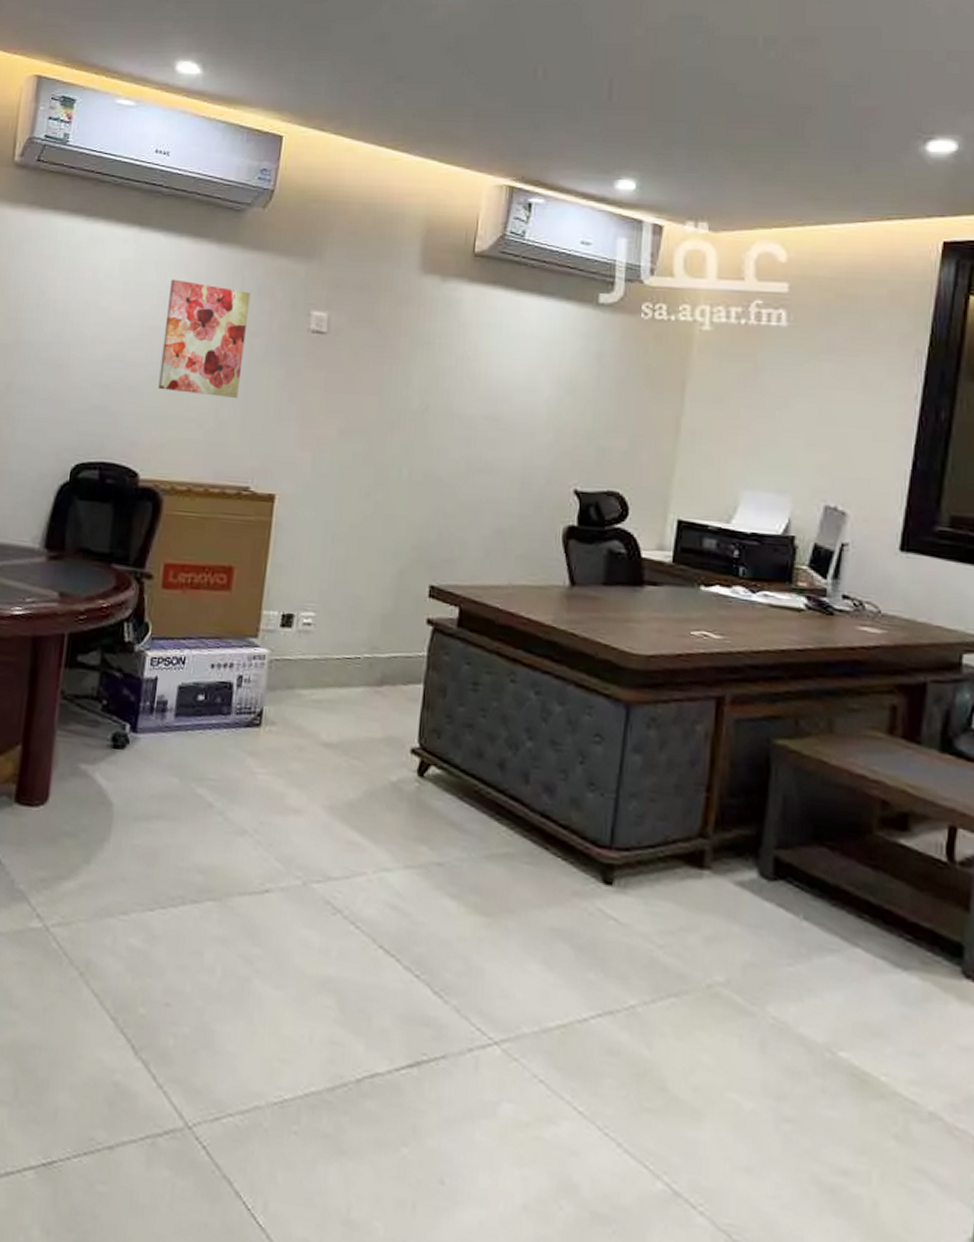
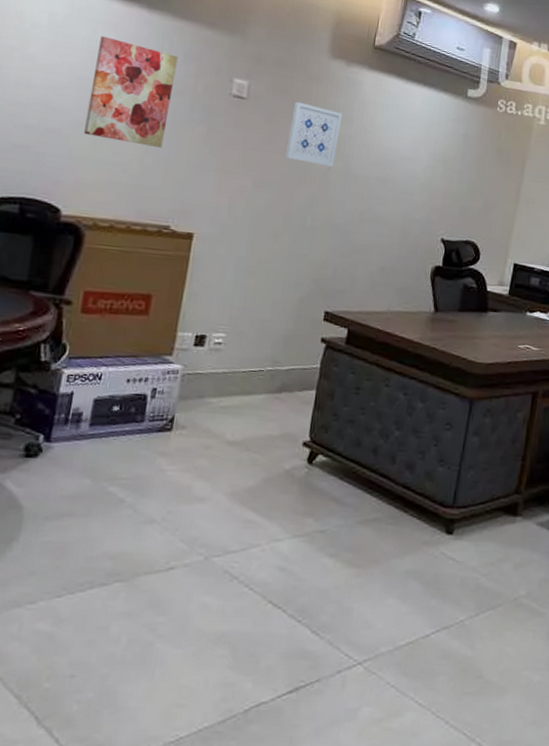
wall art: none [374,331,440,407] -> present [285,101,343,167]

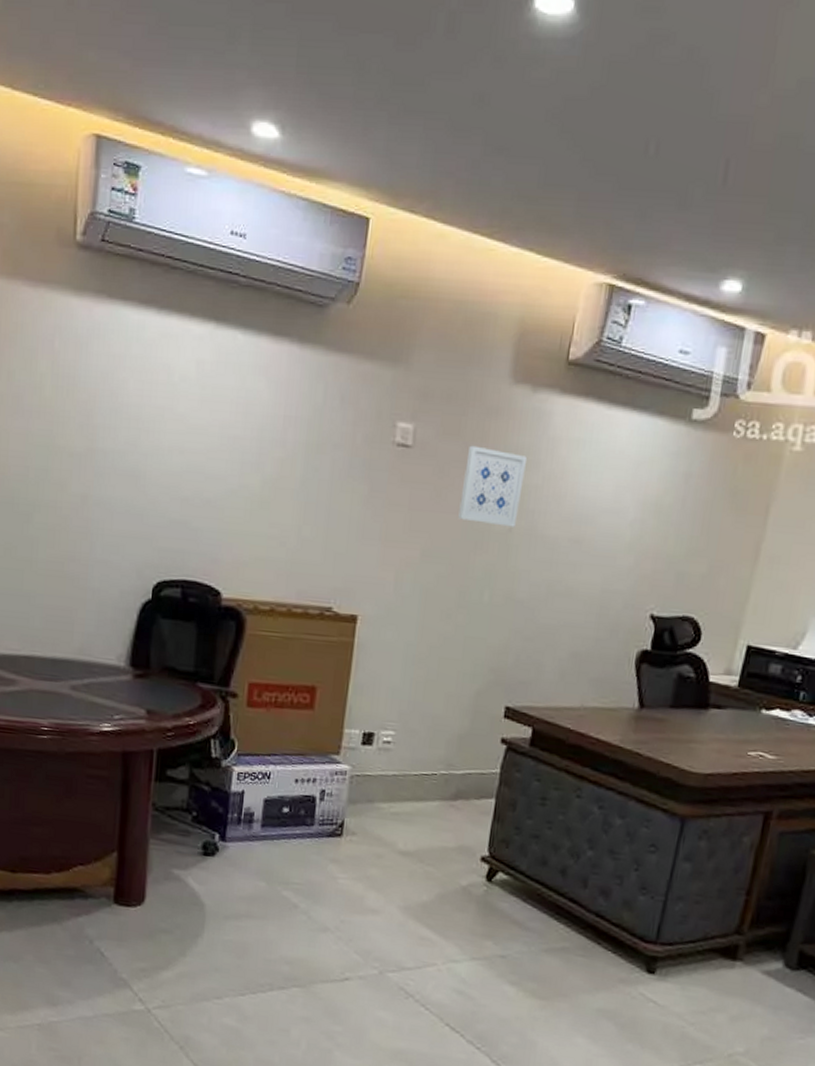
wall art: present [84,36,178,148] -> none [239,383,334,515]

